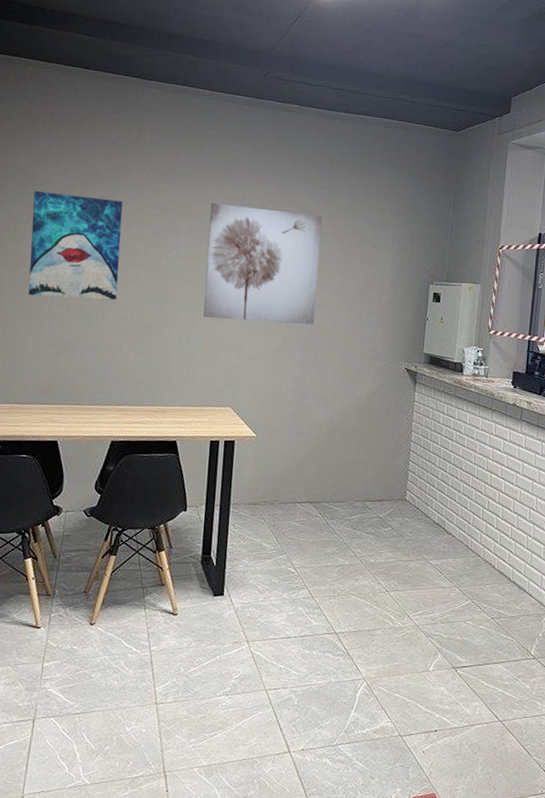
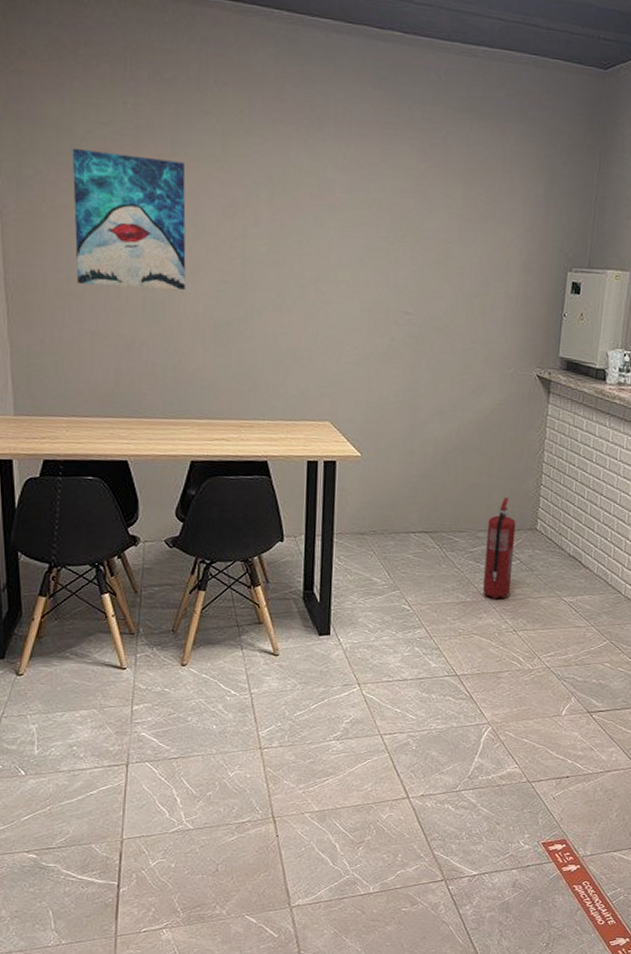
wall art: present [203,202,322,325] -> none [292,164,435,322]
fire extinguisher: none [359,471,388,562] -> present [483,497,516,599]

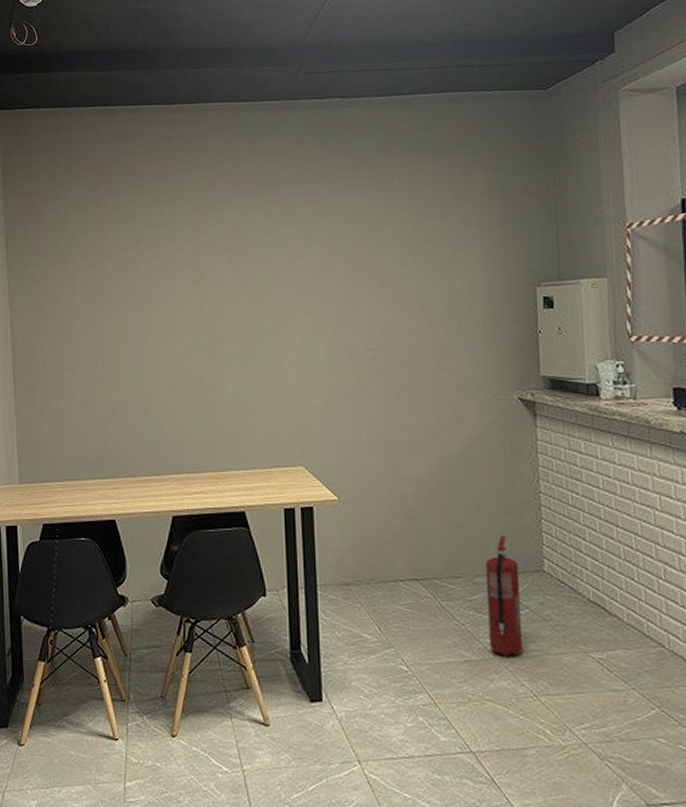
wall art: present [72,149,186,292] -> none [66,241,163,359]

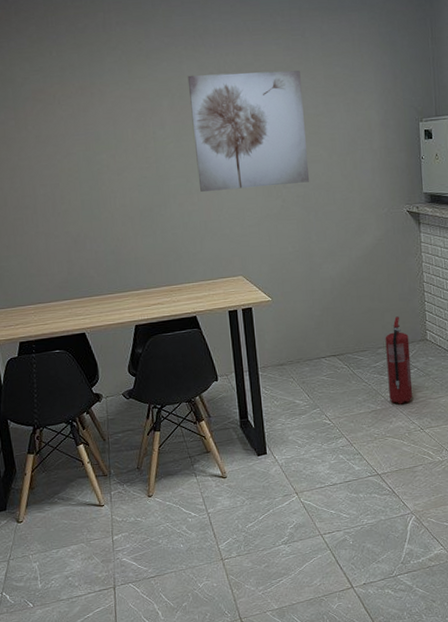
wall art: none [253,222,393,361] -> present [187,70,310,192]

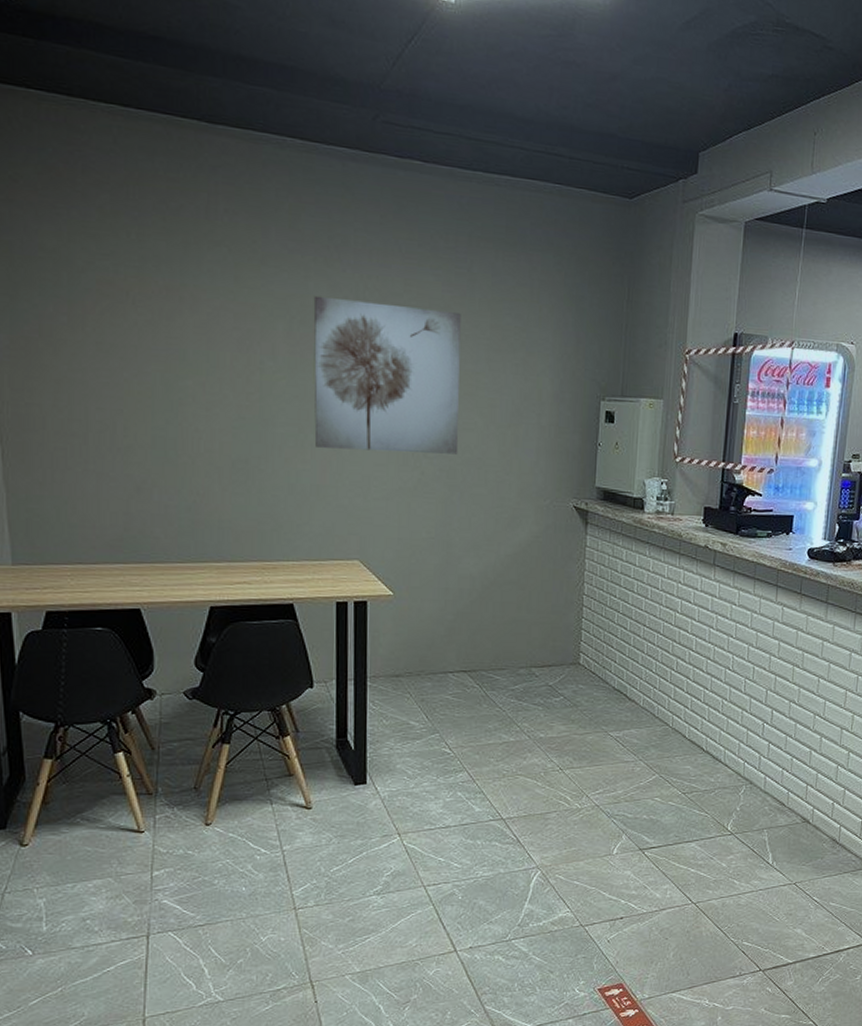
fire extinguisher: present [385,316,413,405] -> none [526,632,558,738]

